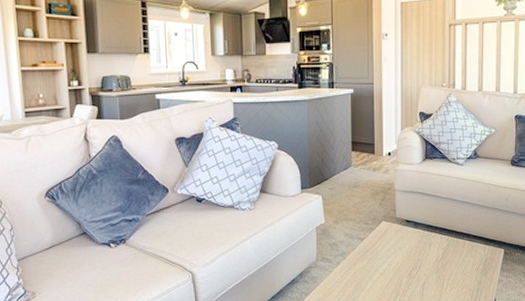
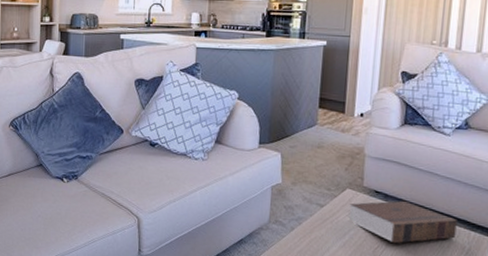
book: none [386,226,475,264] -> present [349,200,457,243]

